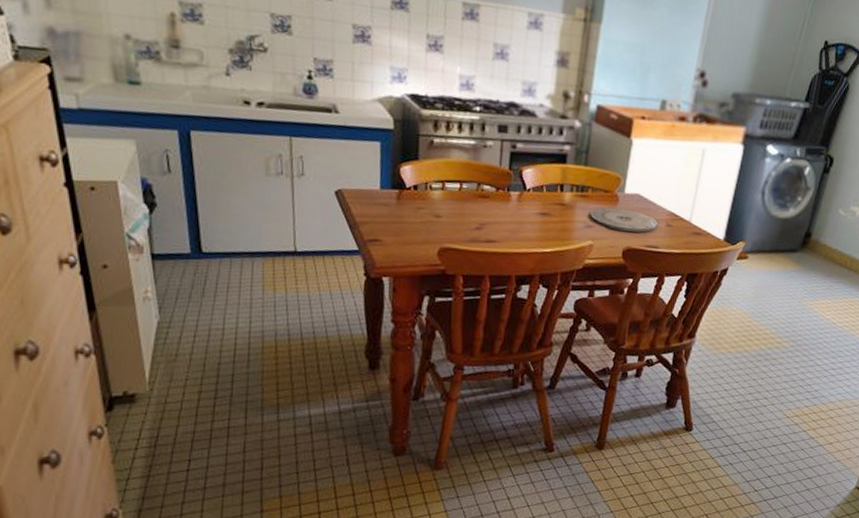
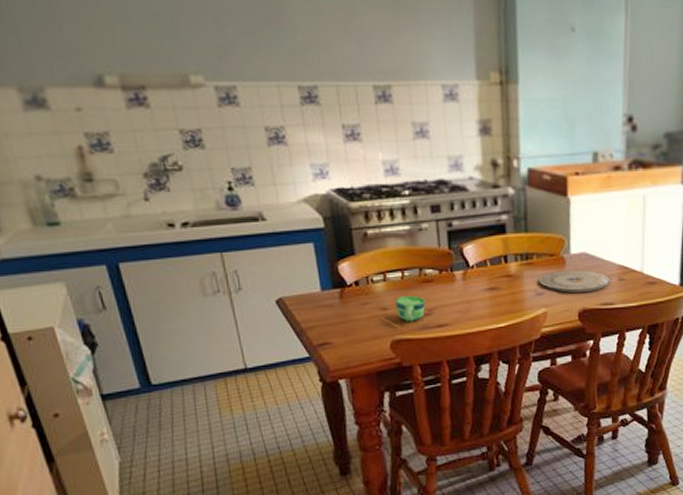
cup: none [449,206,478,233] -> present [396,295,426,322]

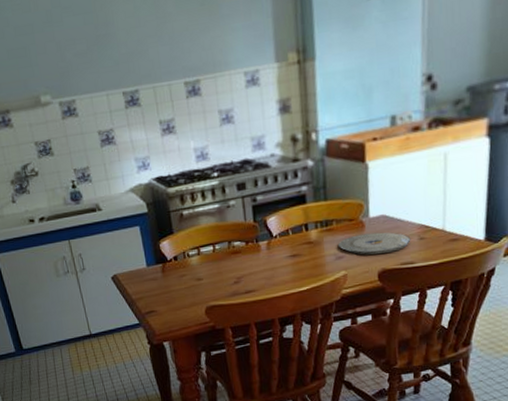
cup: present [396,295,426,322] -> none [209,266,235,290]

